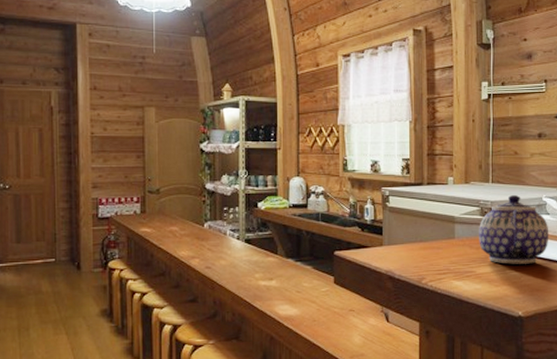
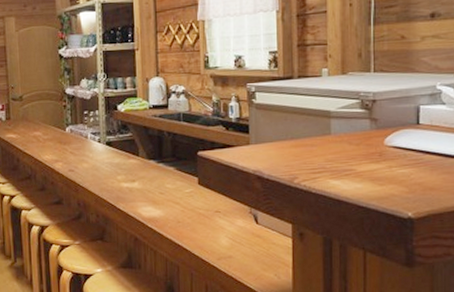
teapot: present [479,195,549,264] -> none [359,84,445,161]

